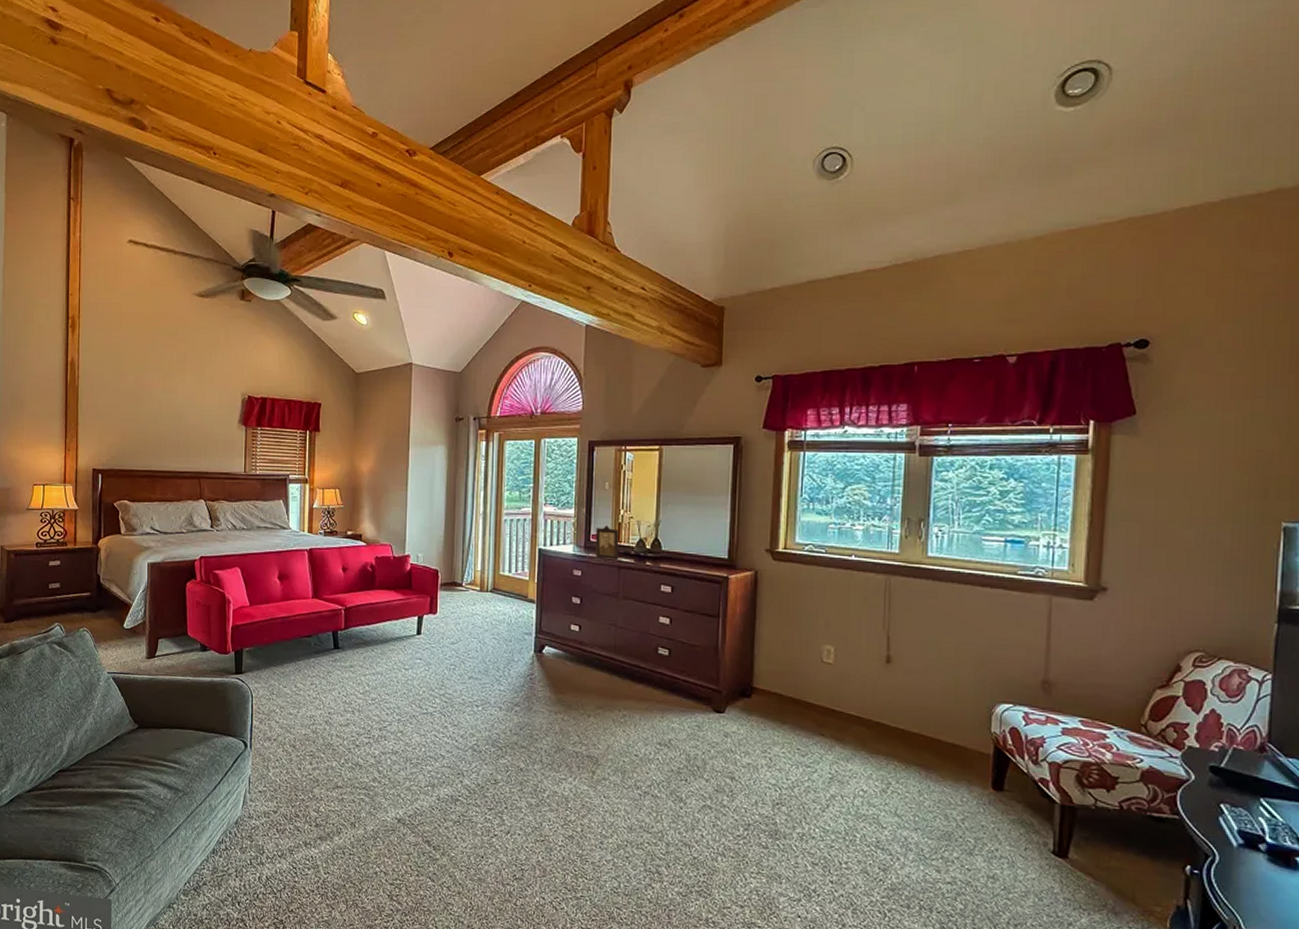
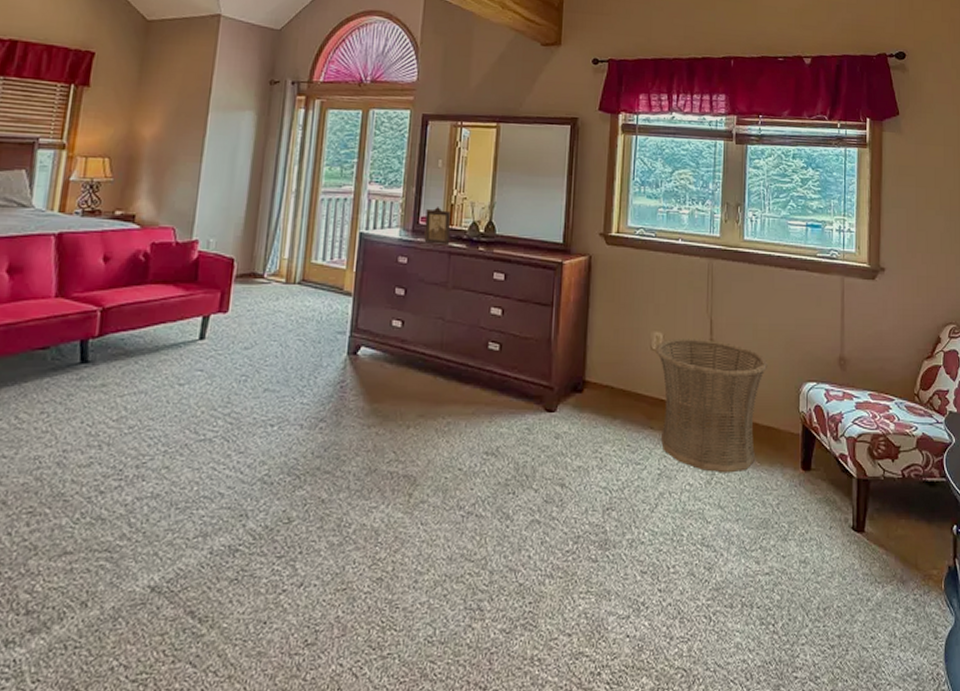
basket: none [826,652,954,785] -> present [655,338,768,473]

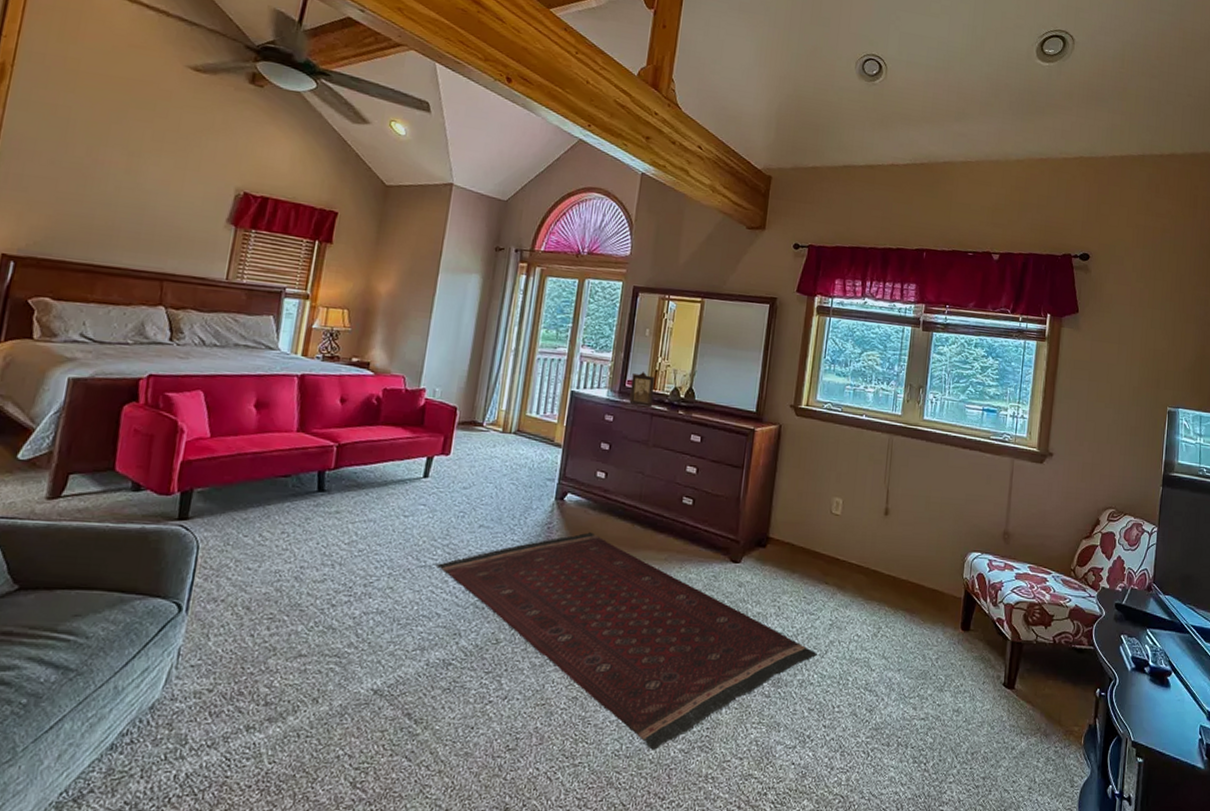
area rug: none [216,389,646,633] -> present [435,532,817,750]
basket: present [655,338,768,473] -> none [834,505,938,628]

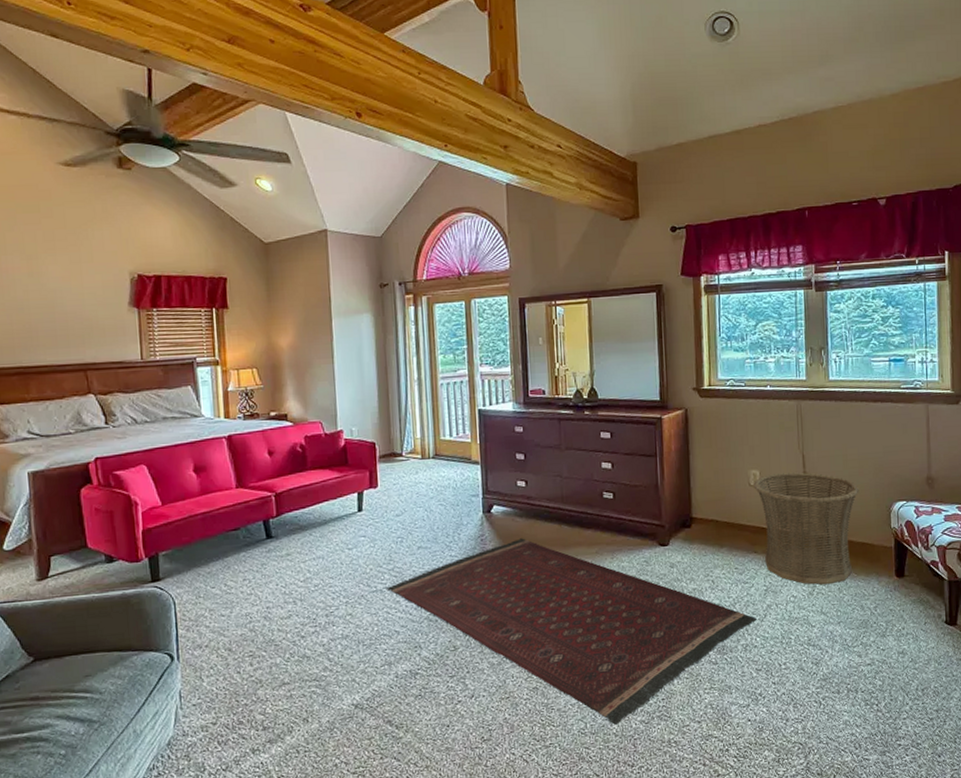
photo frame: present [629,372,655,408] -> none [534,380,560,413]
basket: none [834,505,938,628] -> present [753,472,859,585]

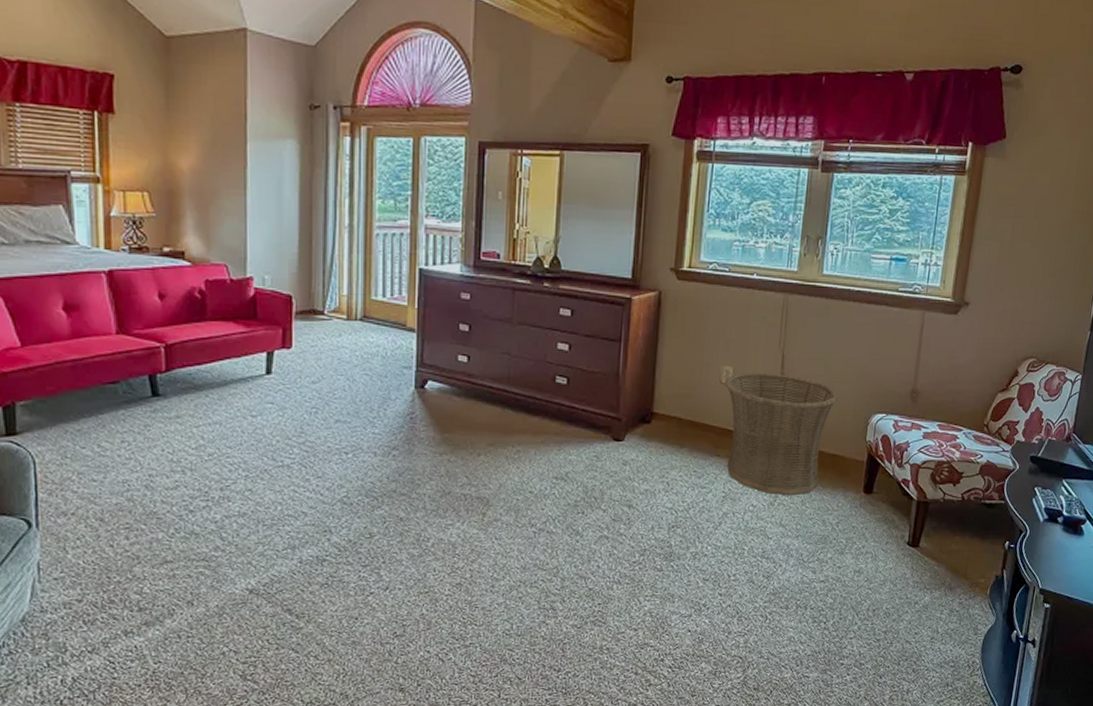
area rug: present [385,538,757,725] -> none [294,420,710,627]

